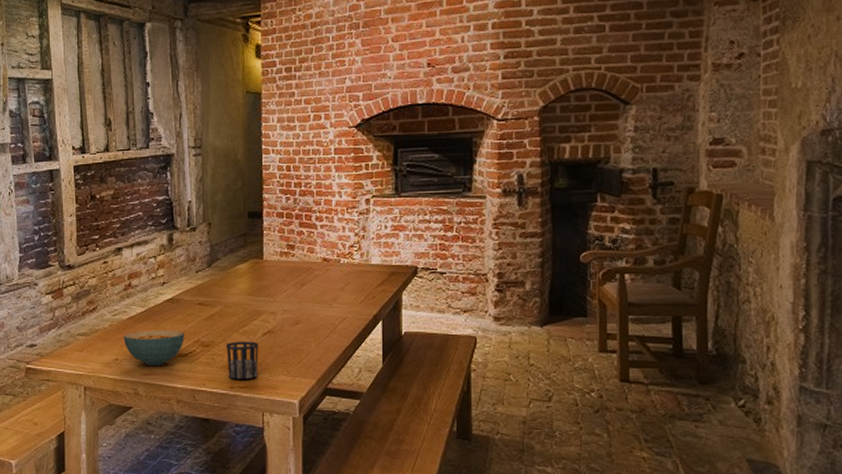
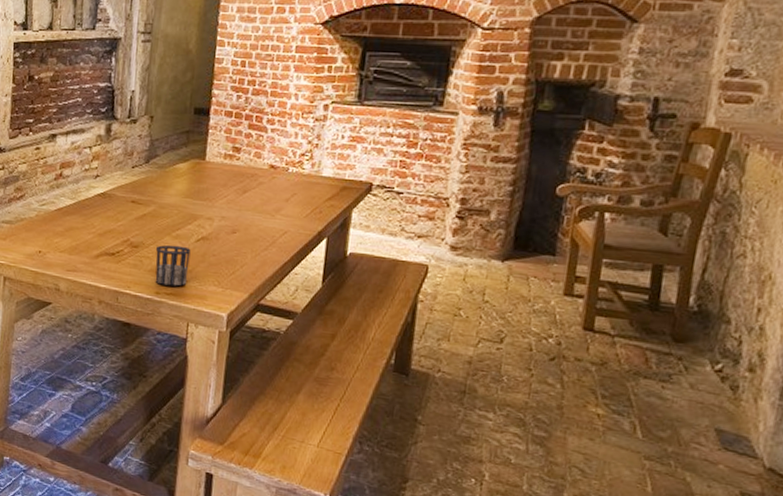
cereal bowl: present [123,330,184,367] -> none [49,224,114,263]

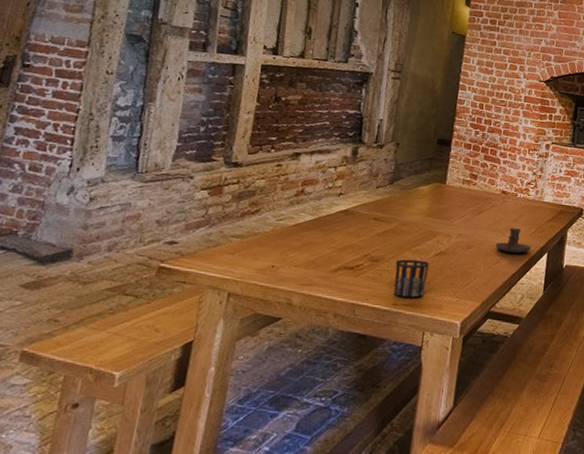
candle holder: none [264,208,307,239] -> present [495,227,531,254]

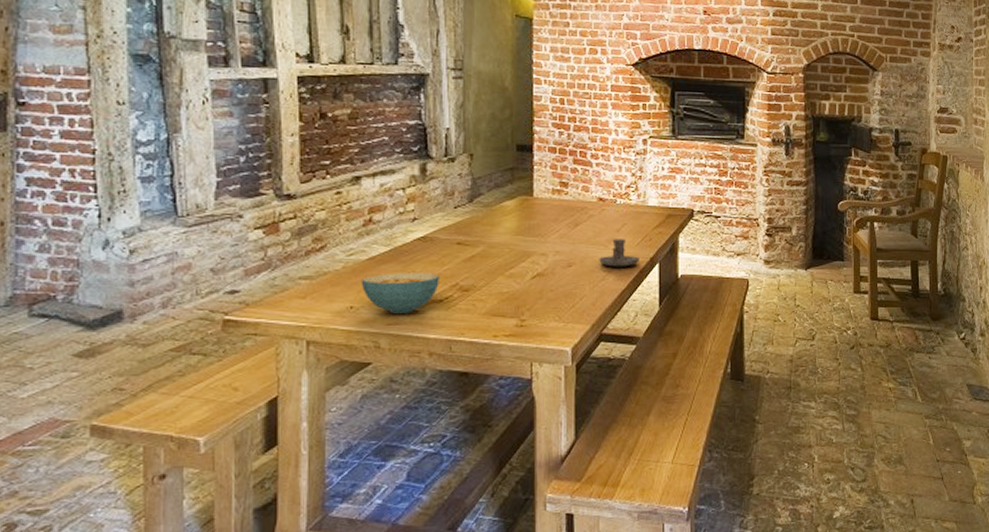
cereal bowl: none [284,239,354,277] -> present [361,272,439,315]
cup: present [393,259,429,298] -> none [490,284,527,327]

